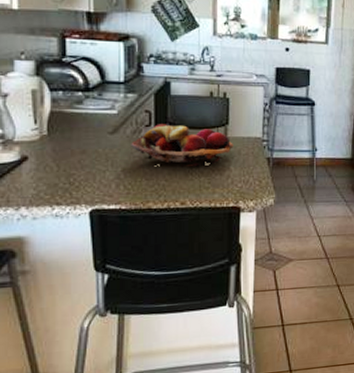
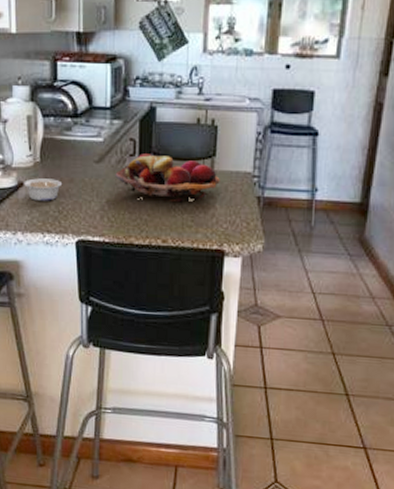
legume: none [27,151,74,174] -> present [23,178,63,201]

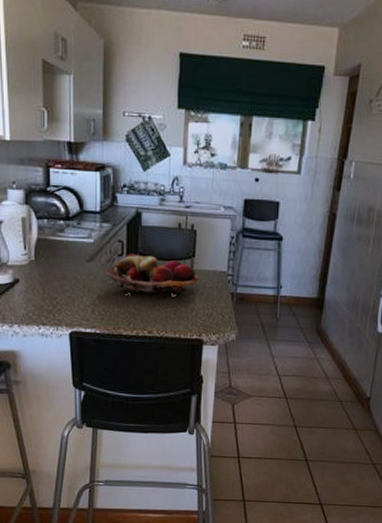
legume: present [23,178,63,201] -> none [18,275,56,296]

